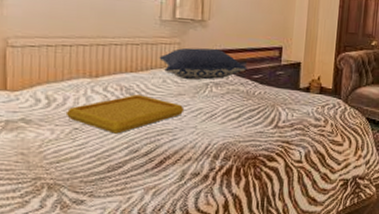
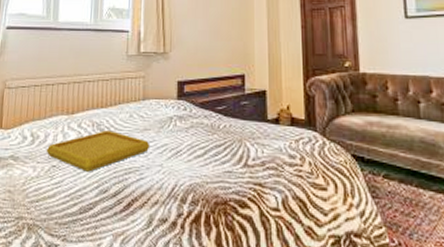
pillow: present [159,47,247,80] -> none [126,80,210,114]

